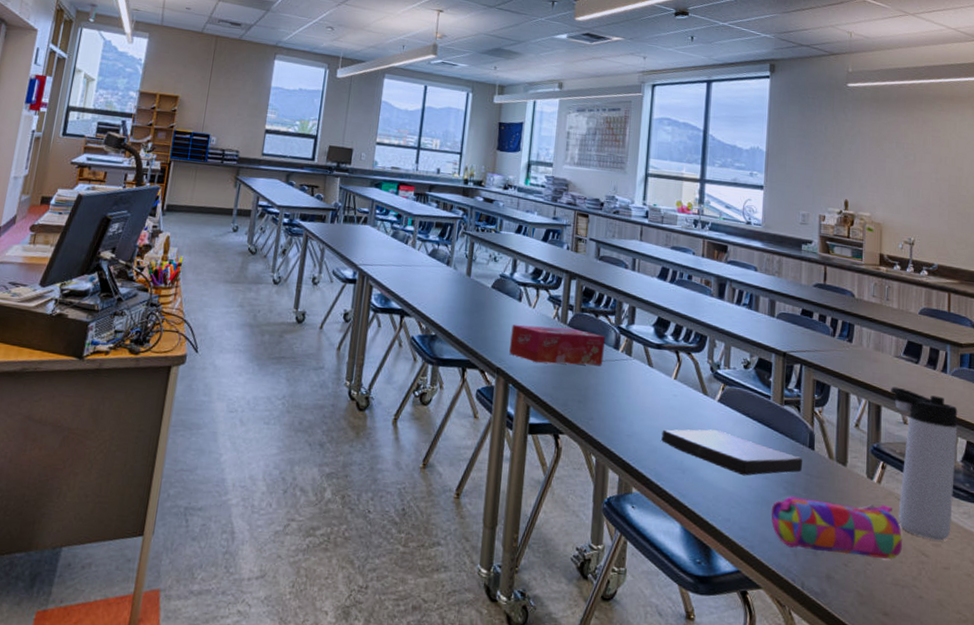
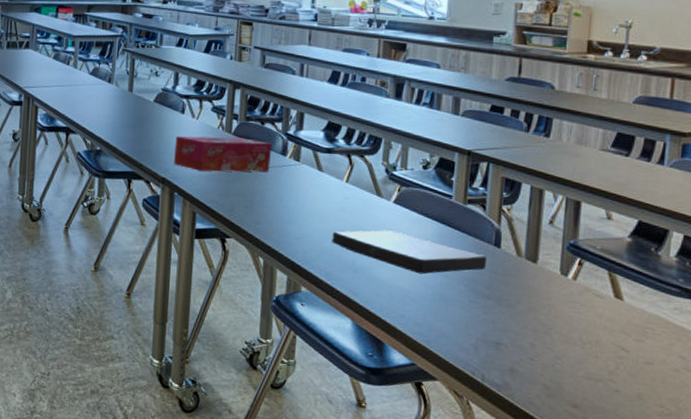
pencil case: present [771,496,902,559] -> none [449,293,599,354]
thermos bottle: present [891,386,958,541] -> none [593,181,675,337]

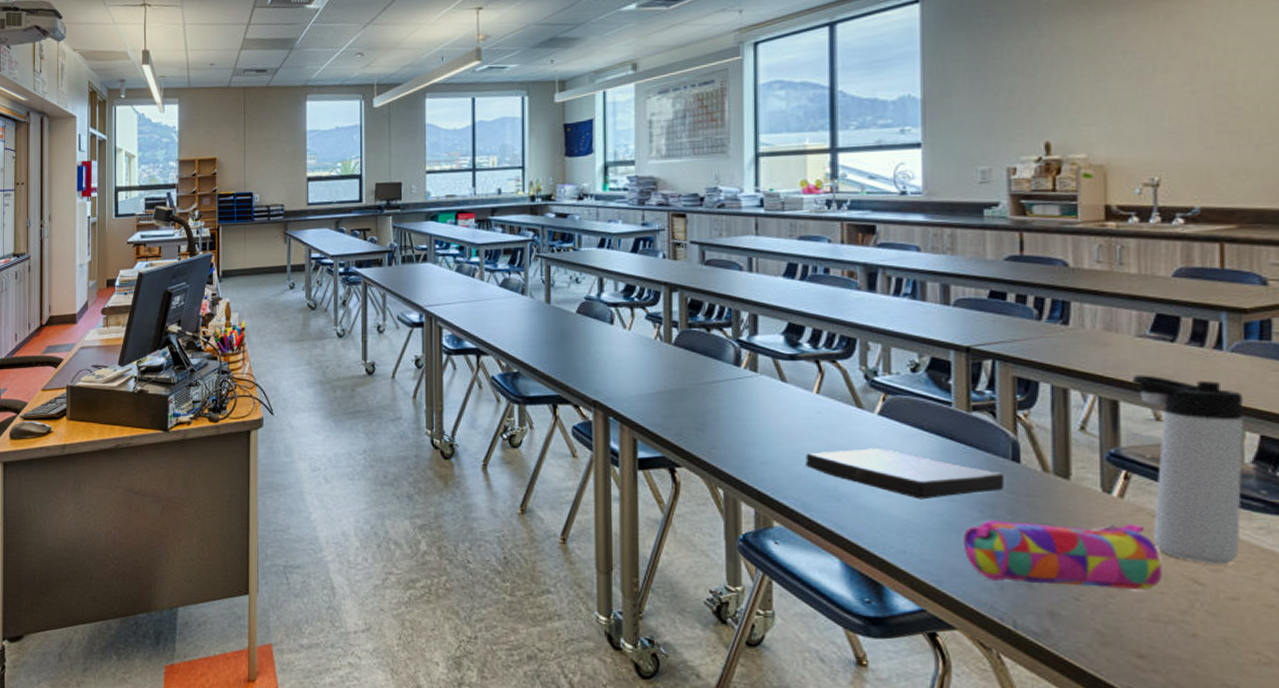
tissue box: present [174,136,272,172] -> none [605,348,722,390]
pencil case: none [449,293,599,354] -> present [963,520,1162,590]
thermos bottle: none [593,181,675,337] -> present [1133,375,1244,565]

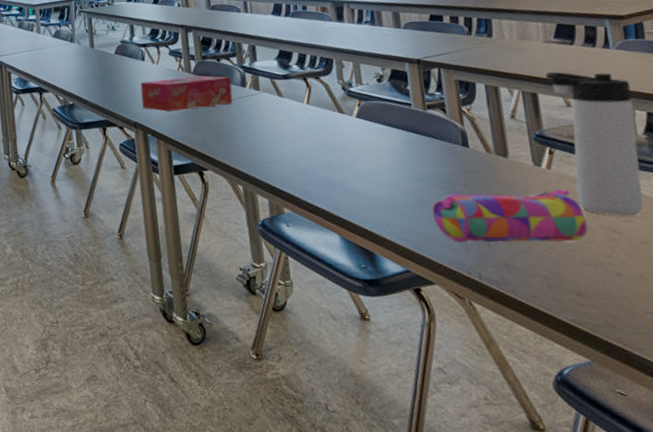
tissue box: none [605,348,722,390] -> present [140,75,233,111]
book: present [806,448,1005,500] -> none [303,144,459,182]

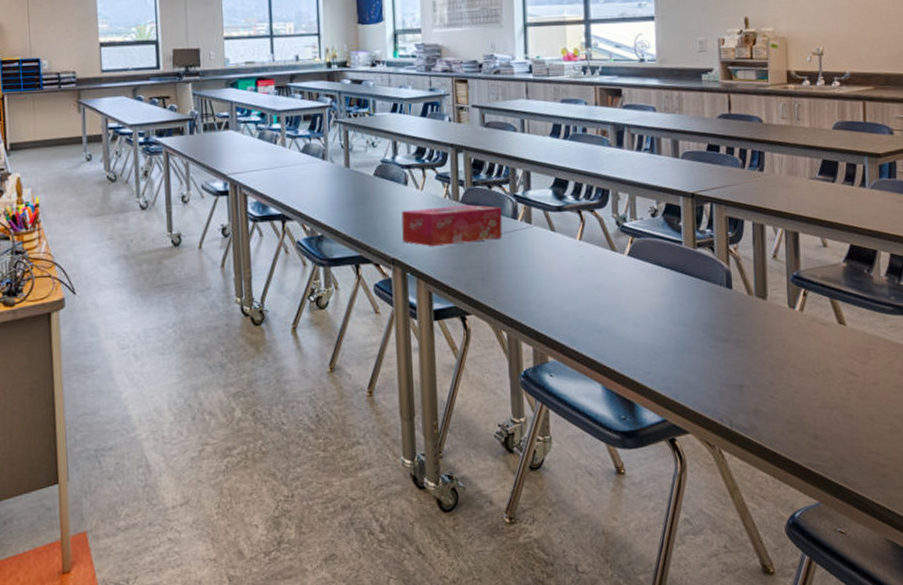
pencil case: present [432,189,588,242] -> none [692,331,829,389]
thermos bottle: present [545,71,644,216] -> none [808,210,880,358]

